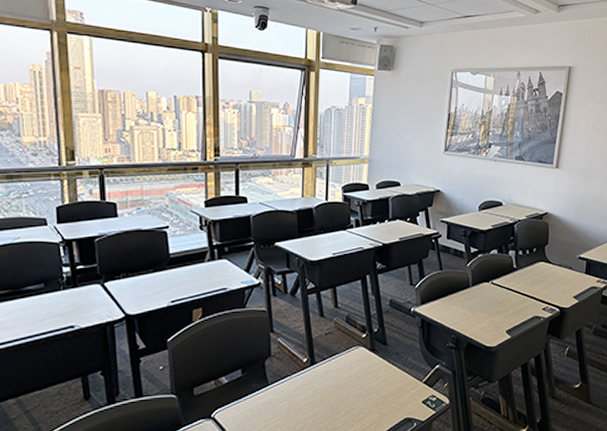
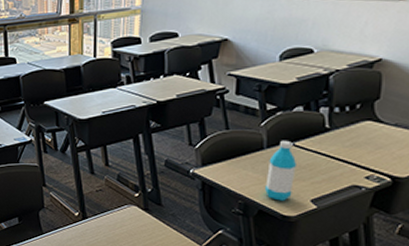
water bottle: none [472,279,495,333] -> present [265,140,297,201]

